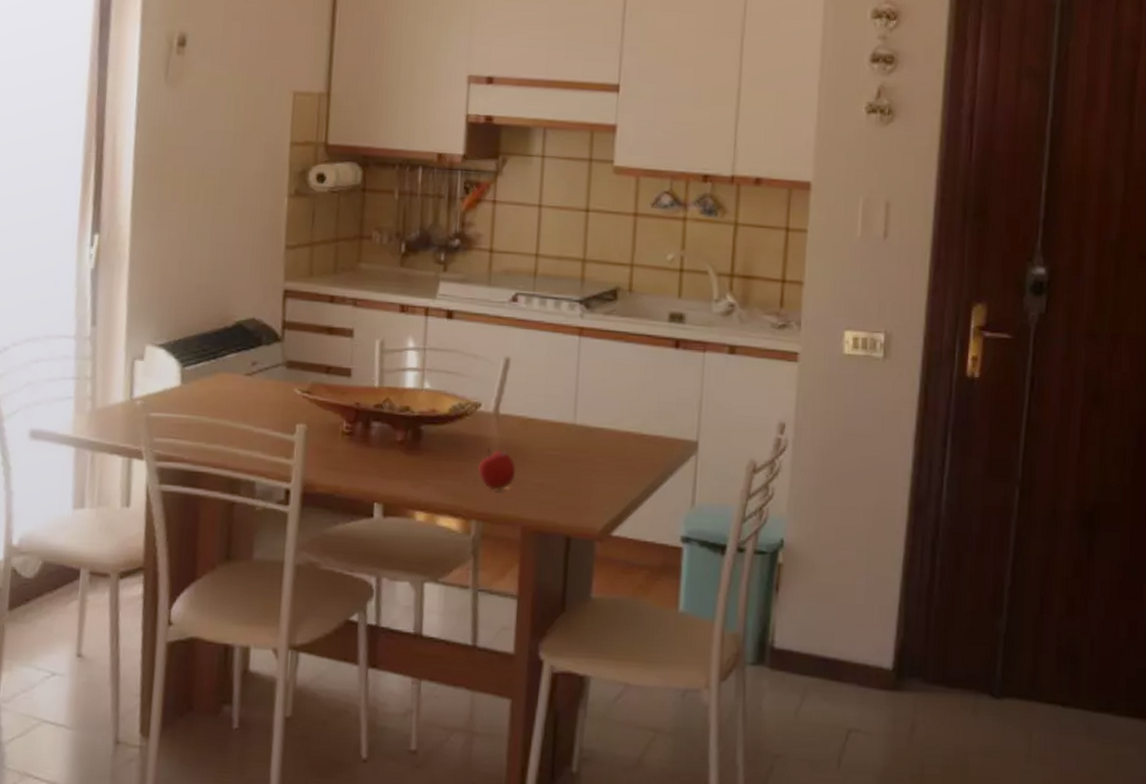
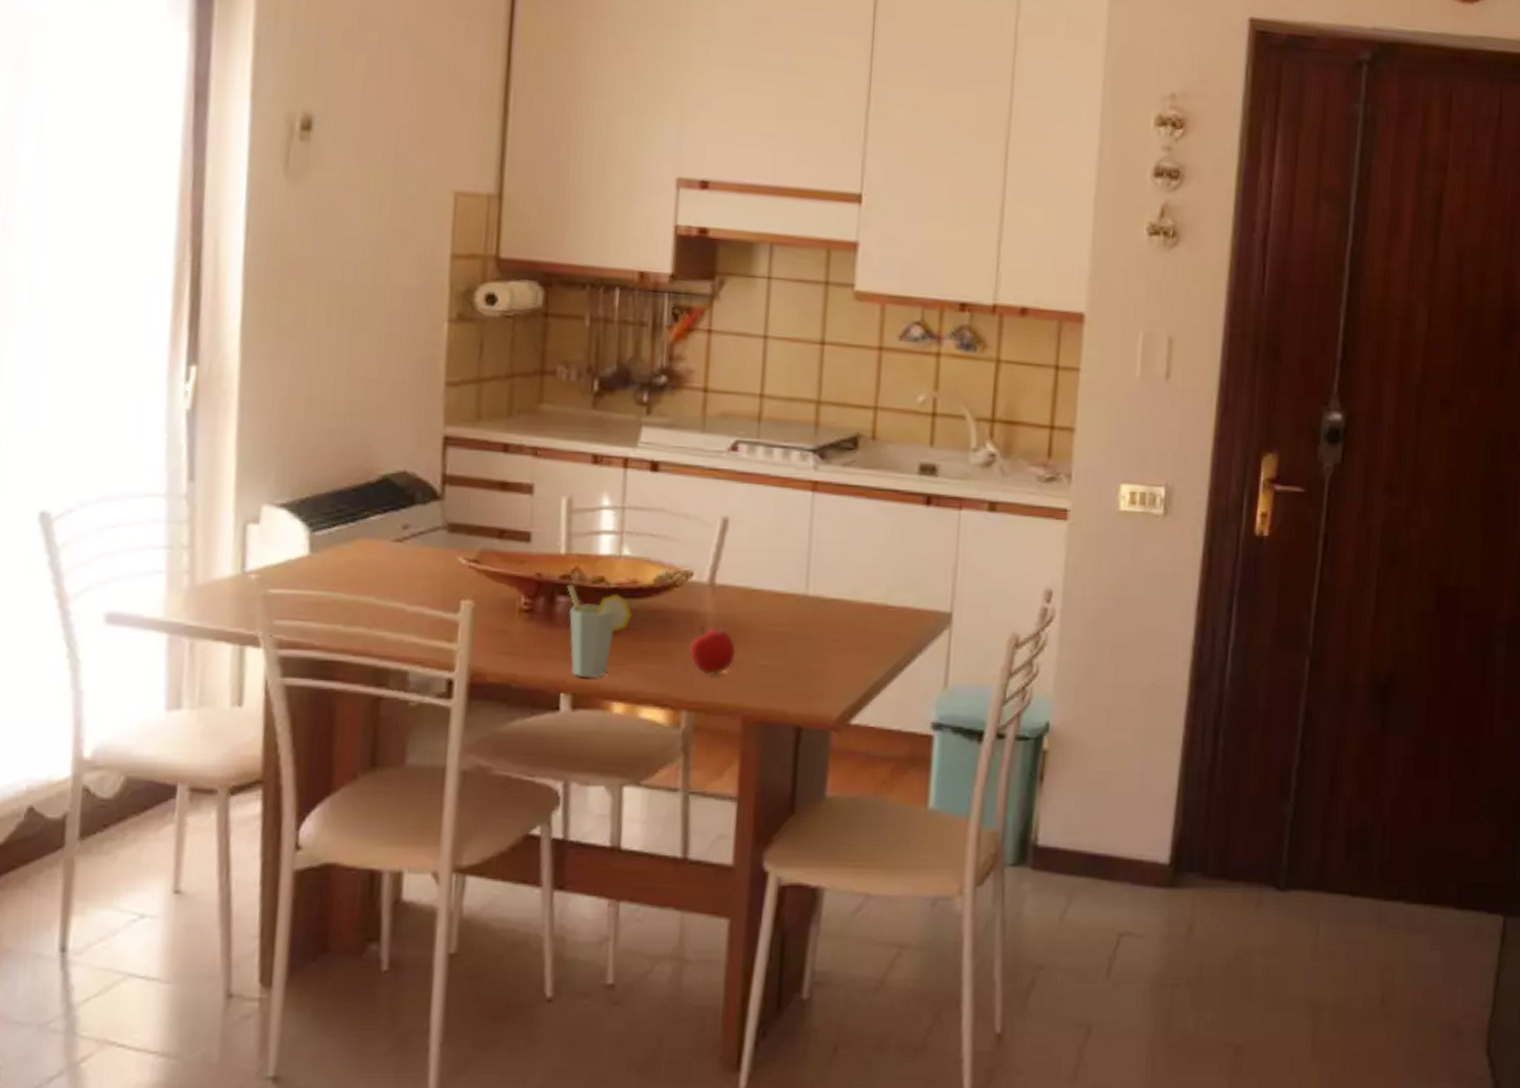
cup: none [380,412,432,490] -> present [567,584,632,677]

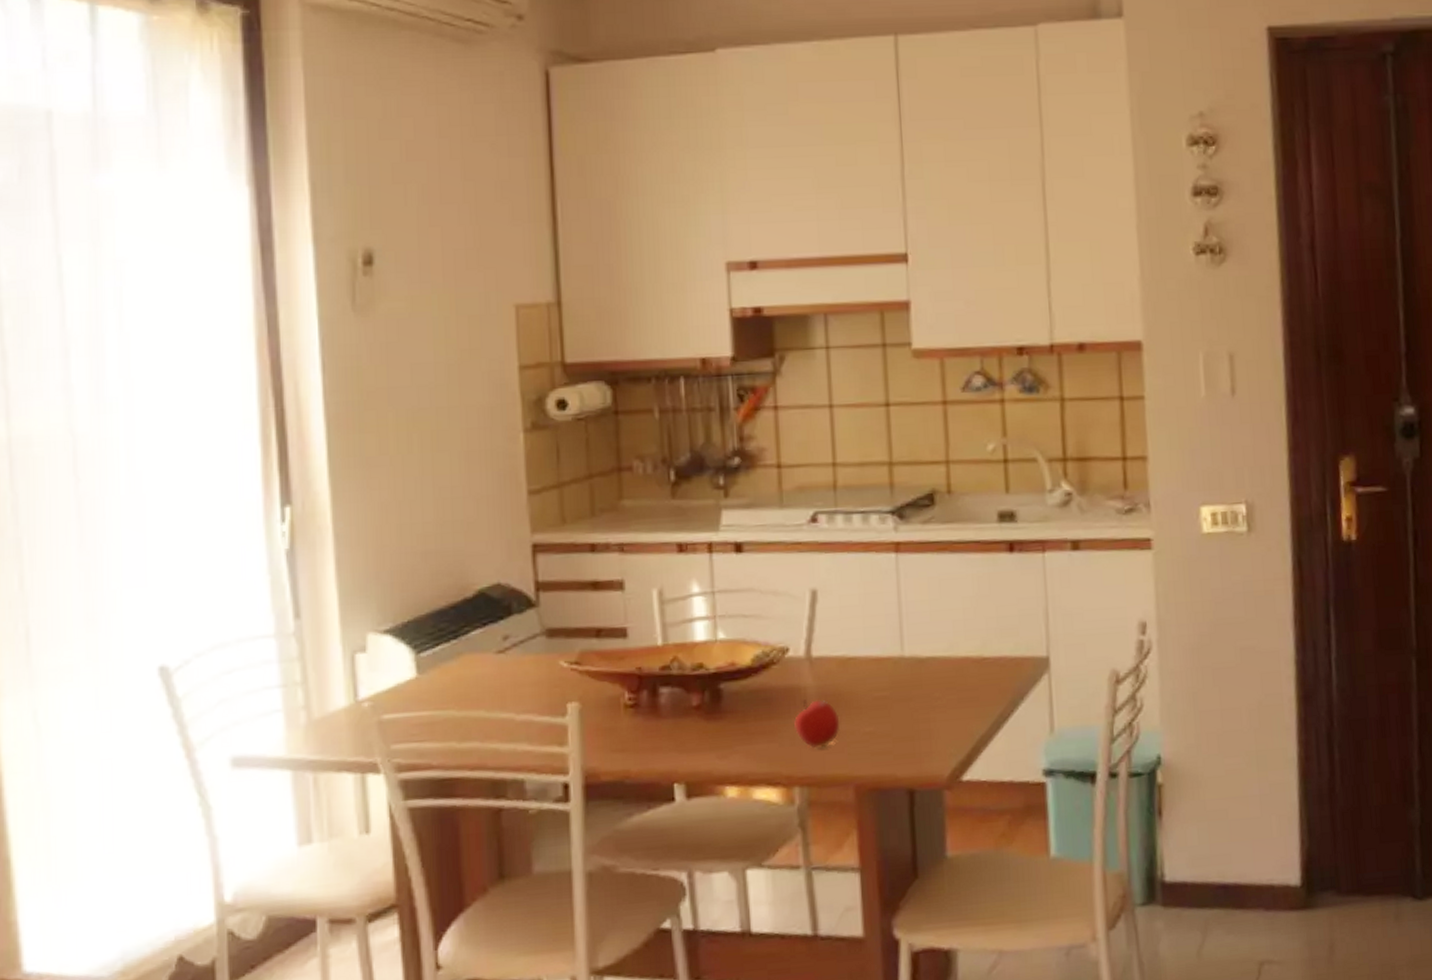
cup: present [567,584,632,677] -> none [668,674,734,766]

